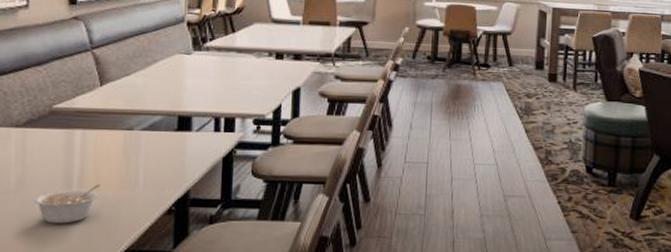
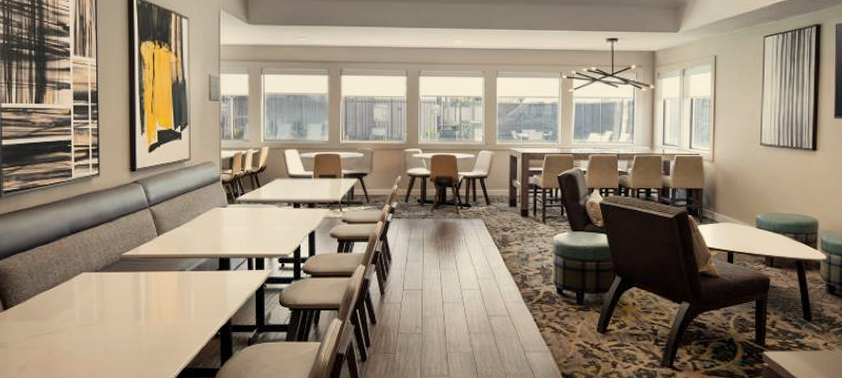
legume: present [33,184,102,224] -> none [111,316,163,348]

